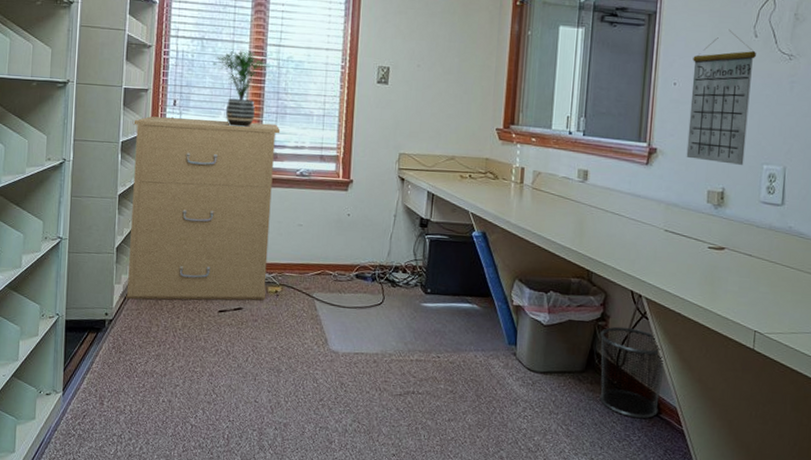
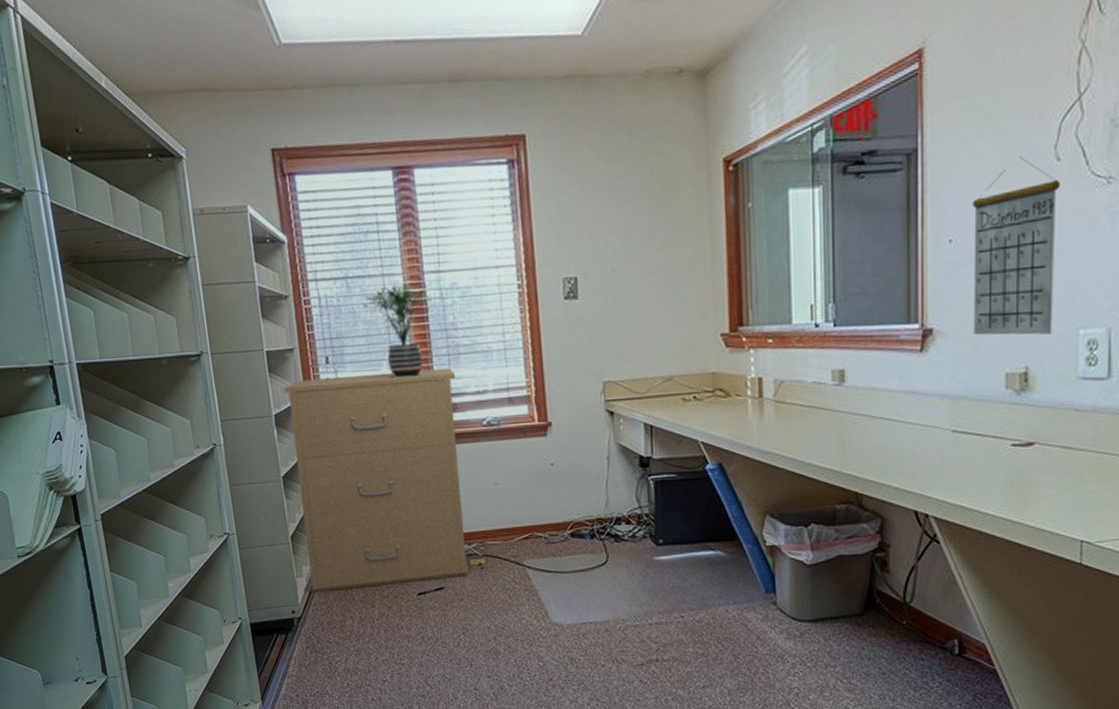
waste bin: present [599,326,664,419] -> none [878,555,965,662]

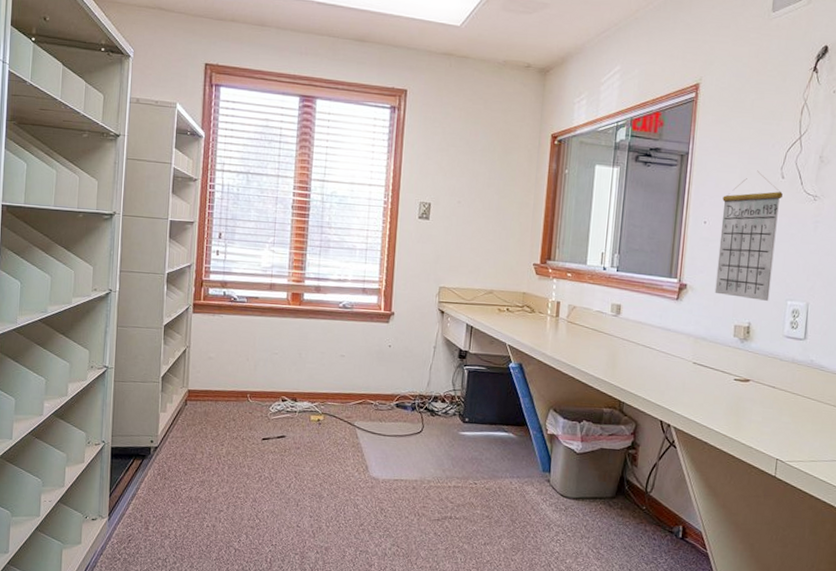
filing cabinet: present [282,368,470,592] -> none [171,248,324,429]
potted plant: present [363,284,431,378] -> none [257,184,314,260]

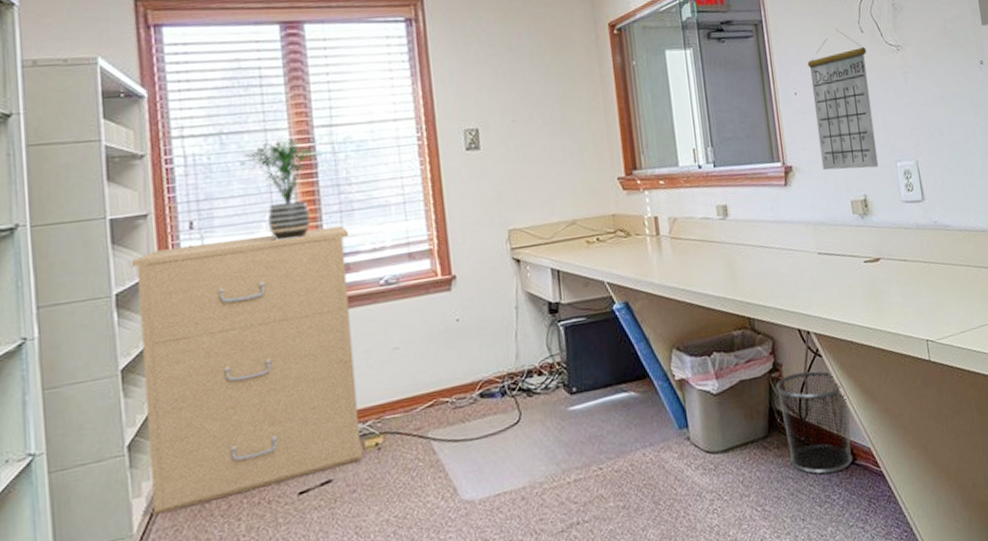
filing cabinet: none [171,248,324,429] -> present [129,225,364,516]
potted plant: none [257,184,314,260] -> present [239,139,322,240]
waste bin: none [629,454,691,543] -> present [775,370,853,475]

